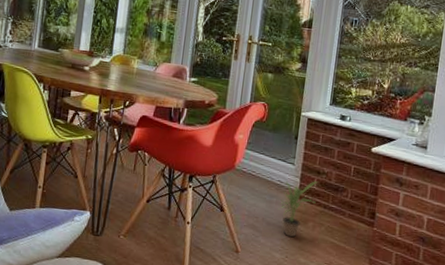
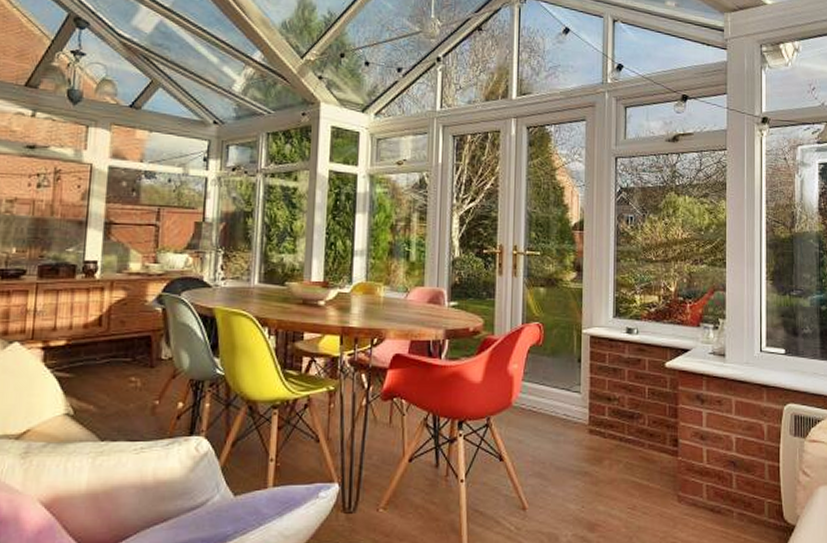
potted plant: present [278,181,317,238] -> none [567,410,610,482]

